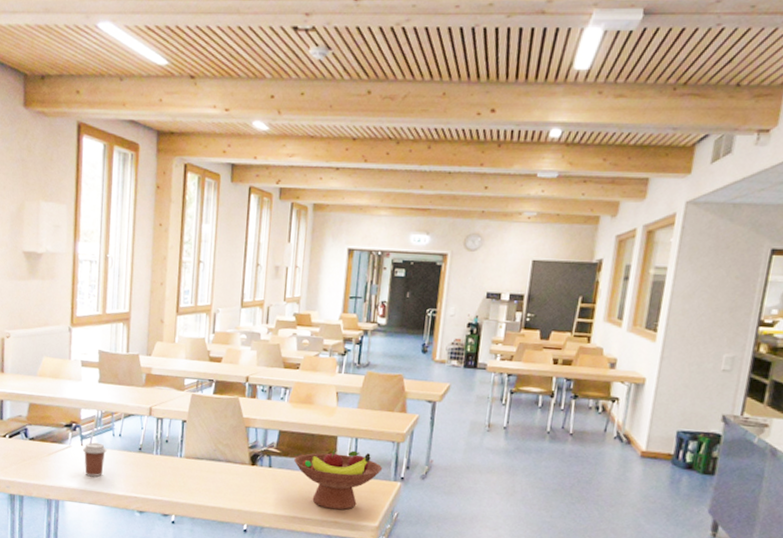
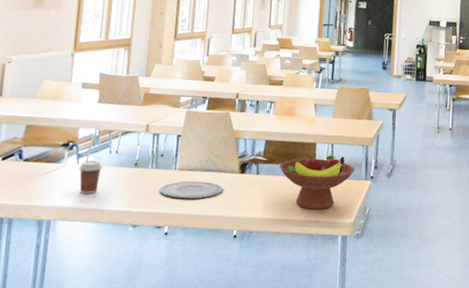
plate: none [165,469,233,490] -> present [159,181,224,199]

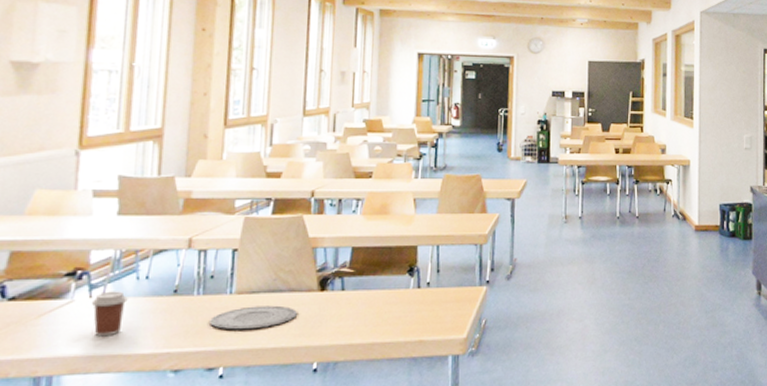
fruit bowl: present [279,155,355,210] -> none [370,259,467,328]

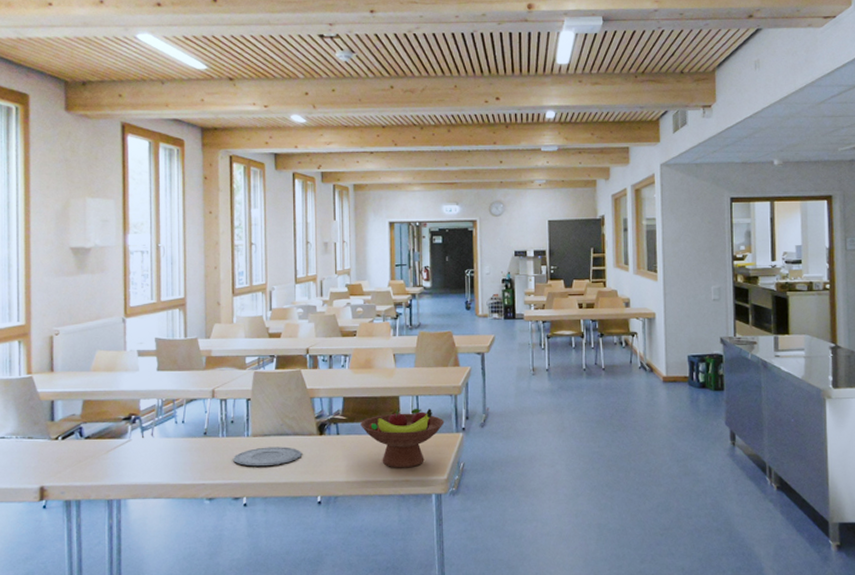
coffee cup: present [91,291,128,337] -> none [143,432,170,469]
fruit bowl: none [370,259,467,328] -> present [361,408,445,468]

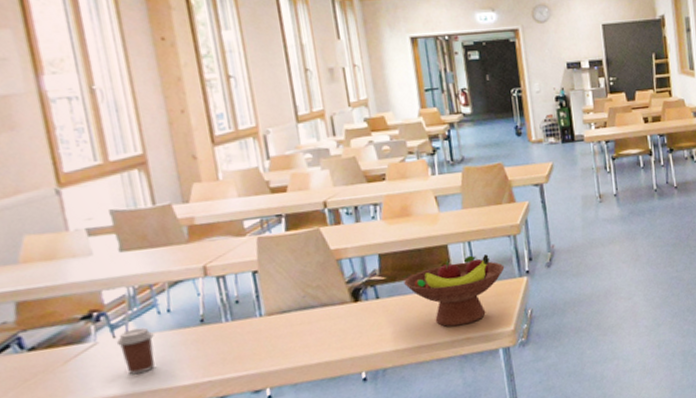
coffee cup: none [143,432,170,469] -> present [116,327,155,375]
plate: present [233,447,303,467] -> none [245,321,336,353]

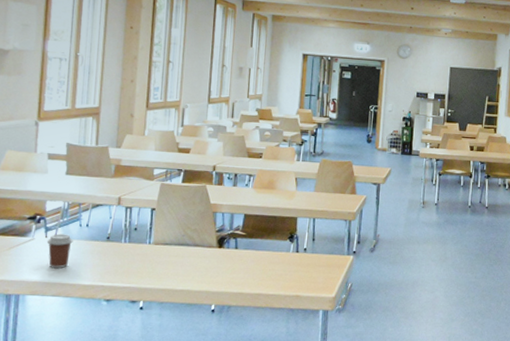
fruit bowl: present [404,254,505,327] -> none [258,229,338,285]

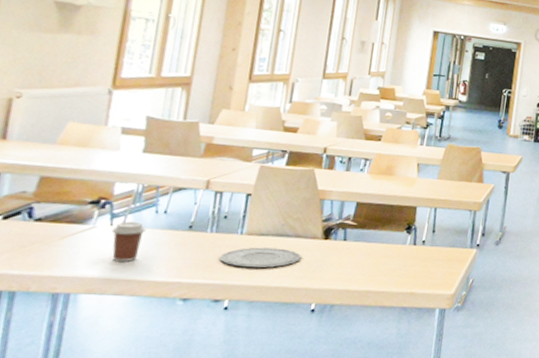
plate: none [133,255,201,274] -> present [220,247,302,269]

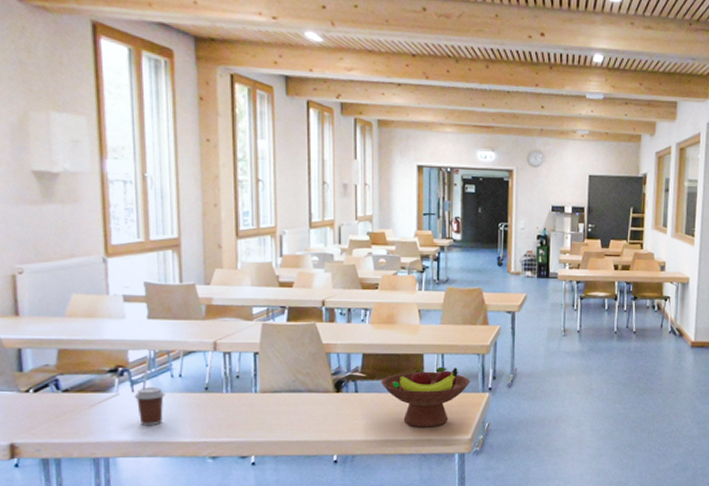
plate: present [220,247,302,269] -> none [239,404,317,424]
fruit bowl: none [371,220,460,281] -> present [381,366,471,427]

